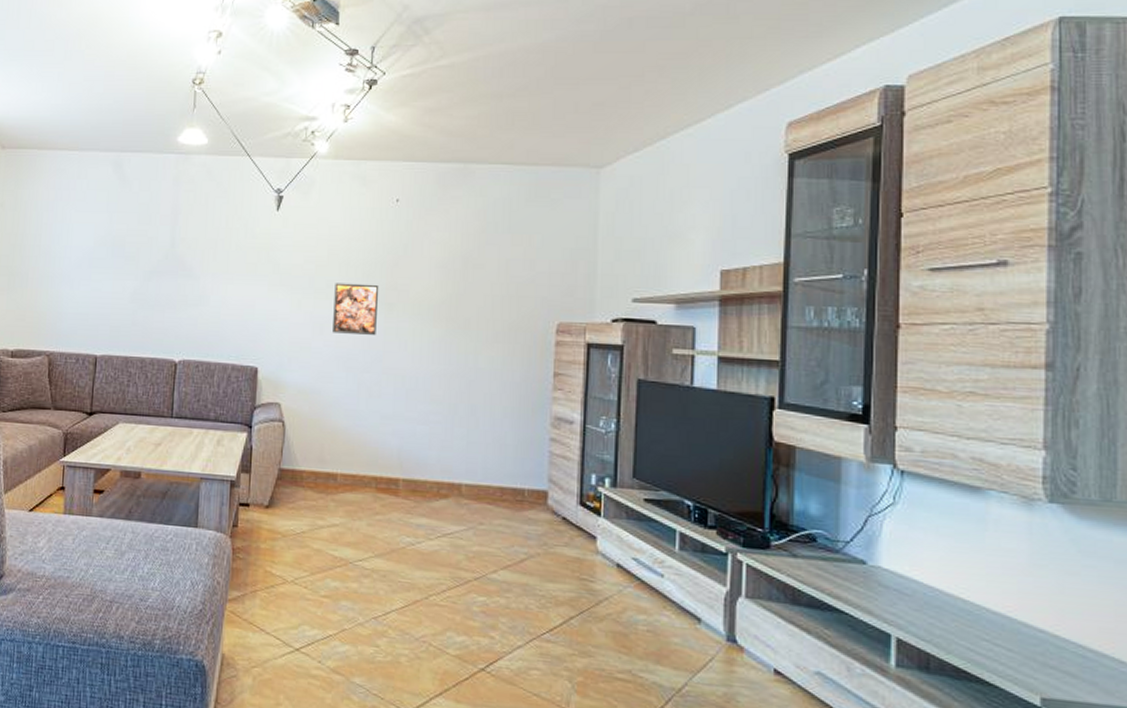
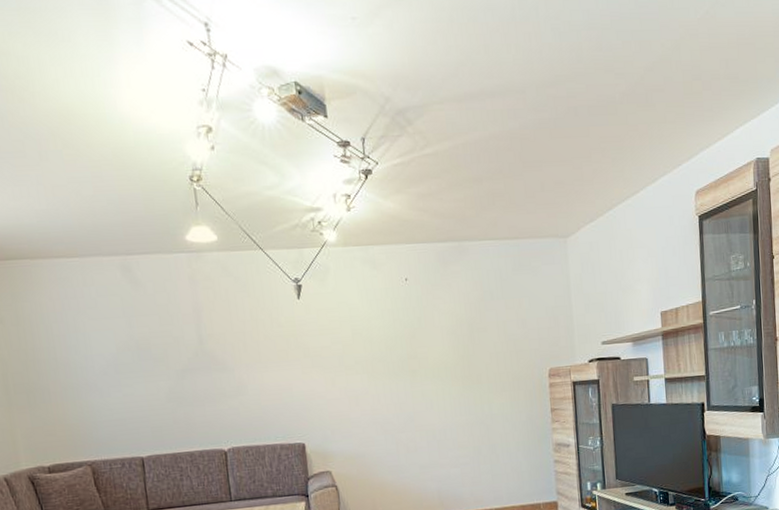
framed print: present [333,283,380,335] -> none [362,356,405,403]

